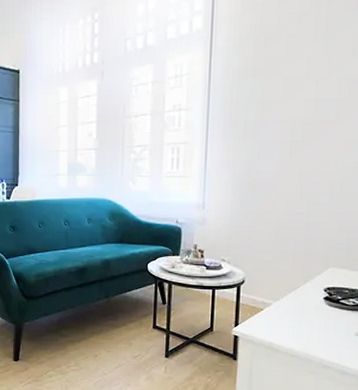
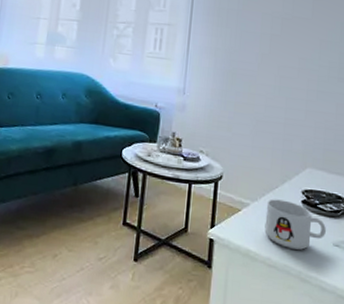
mug: none [287,298,348,341] -> present [264,199,326,250]

